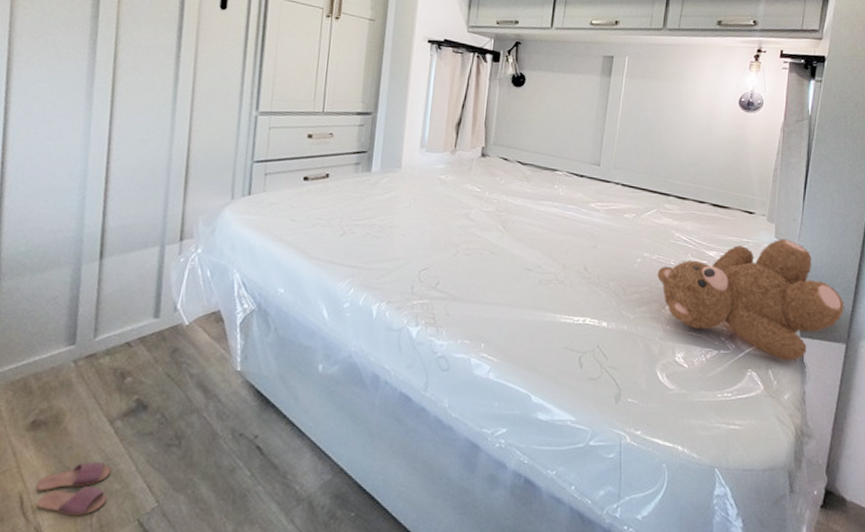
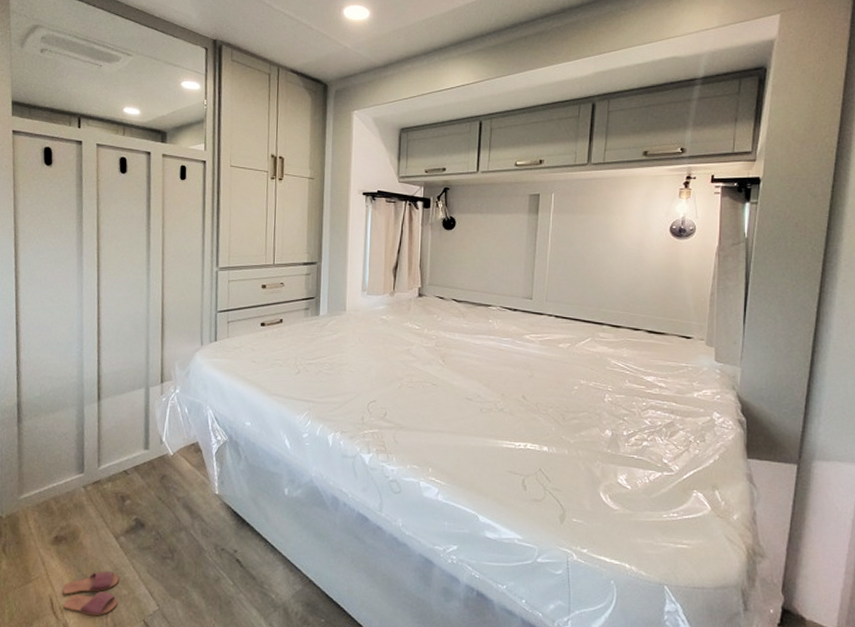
teddy bear: present [657,238,844,361] -> none [595,362,794,482]

